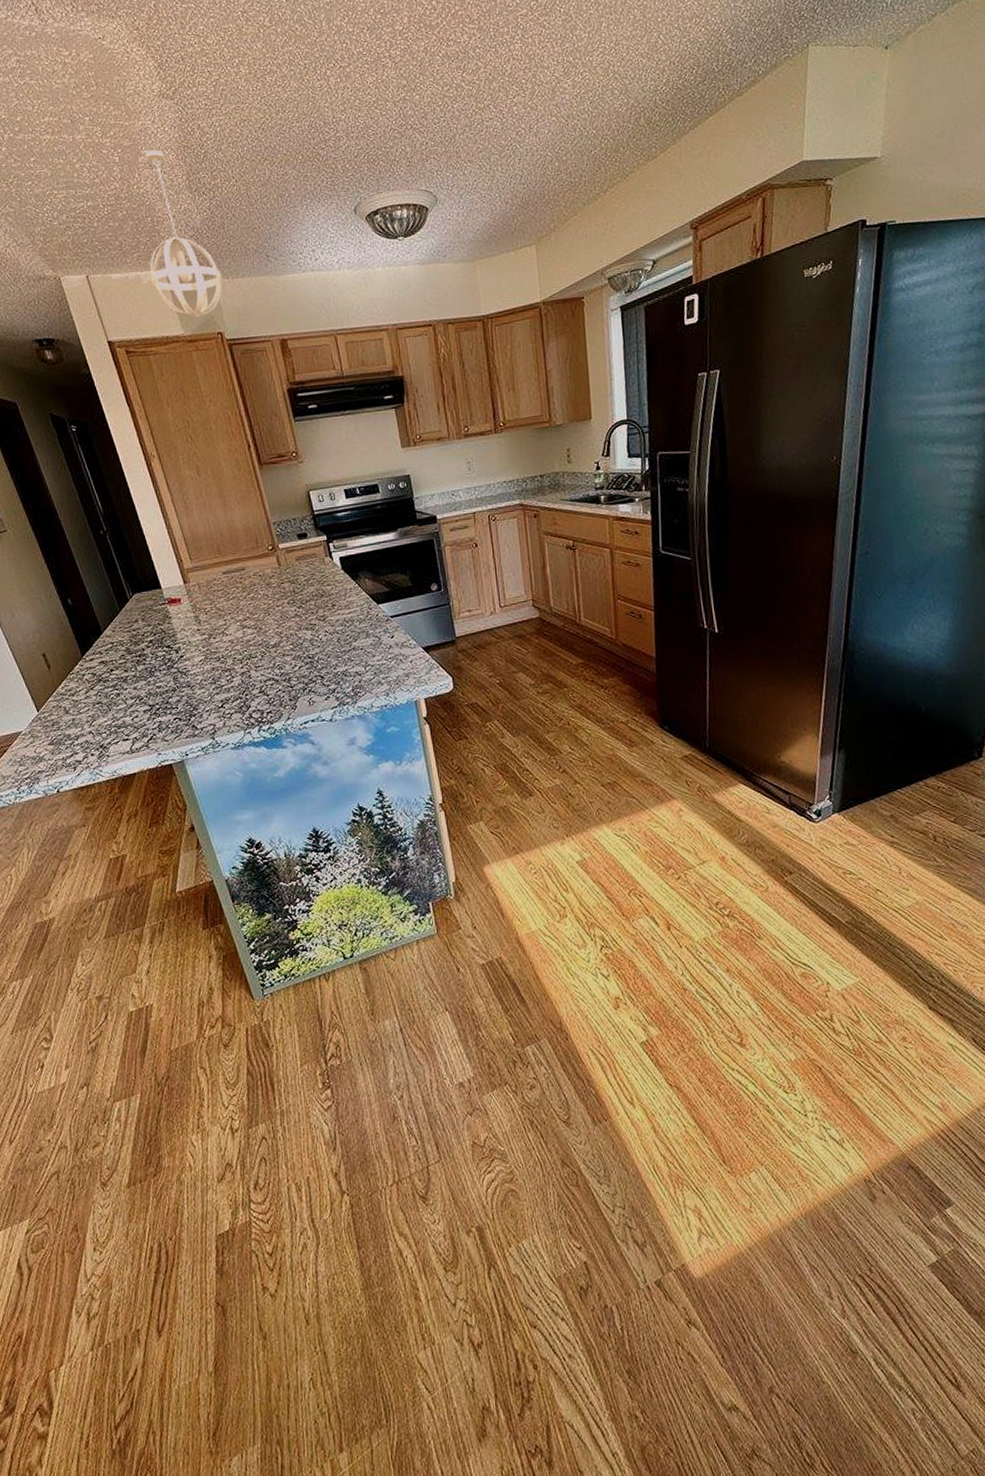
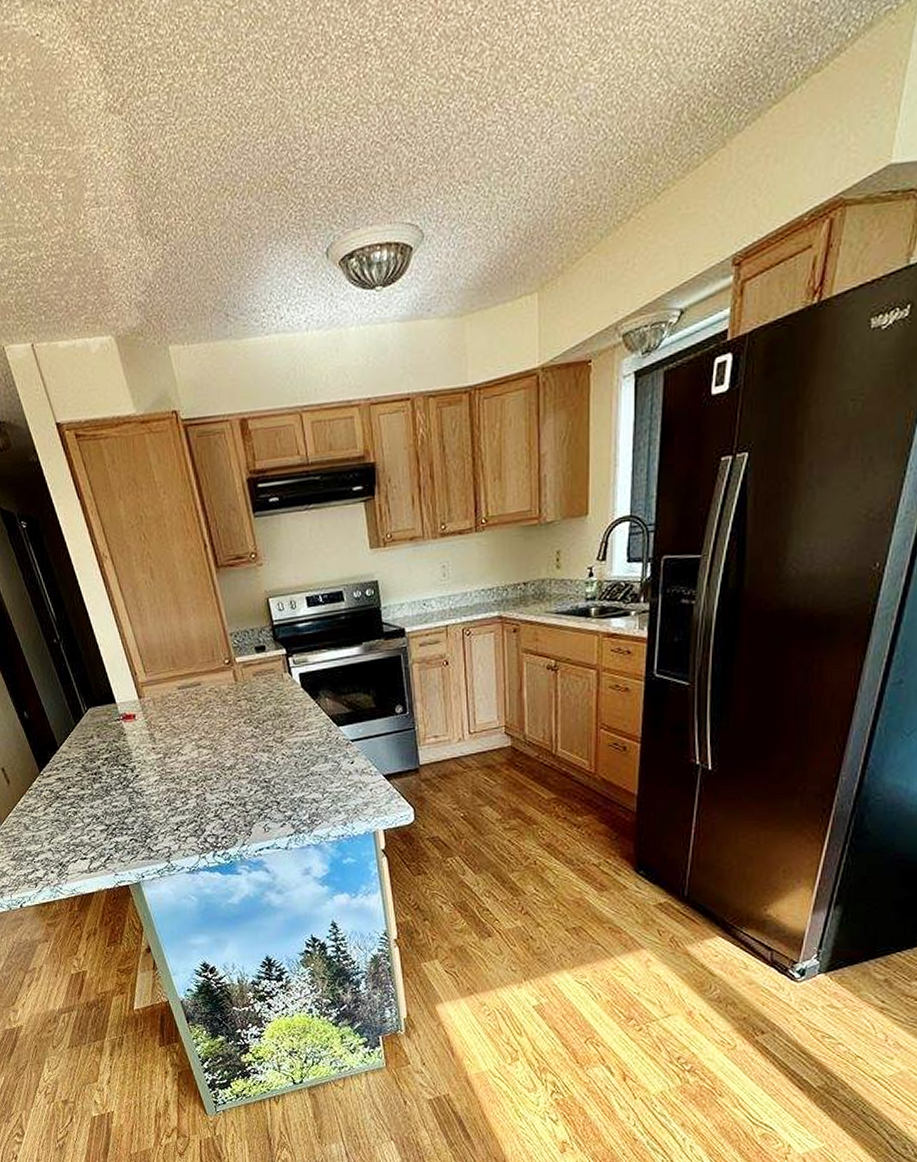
pendant light: present [145,150,223,317] -> none [91,182,177,393]

